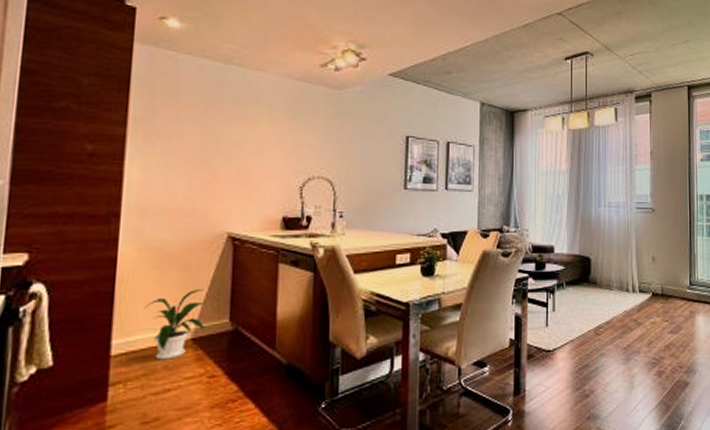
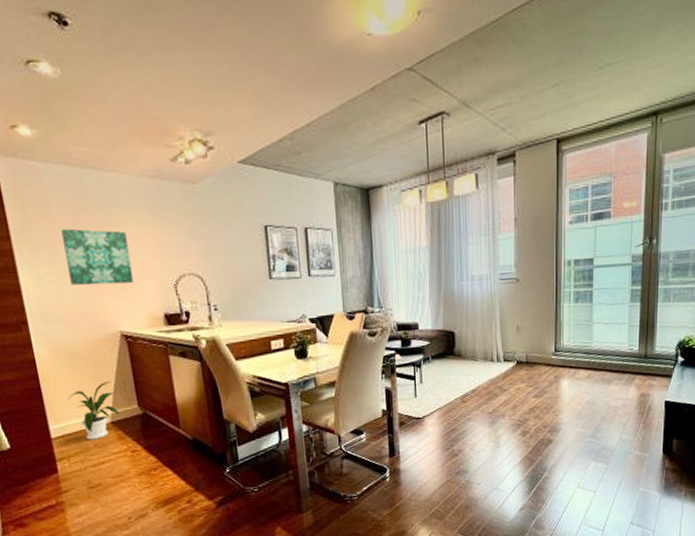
wall art: none [183,119,258,181] -> present [61,228,134,285]

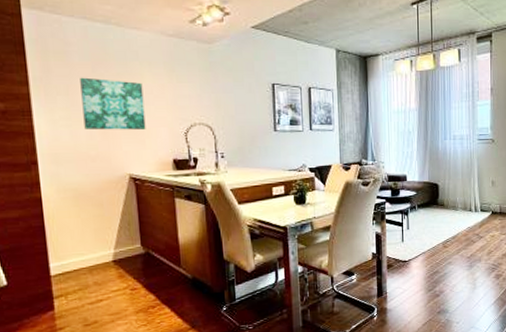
house plant: present [67,382,120,440] -> none [70,221,123,278]

